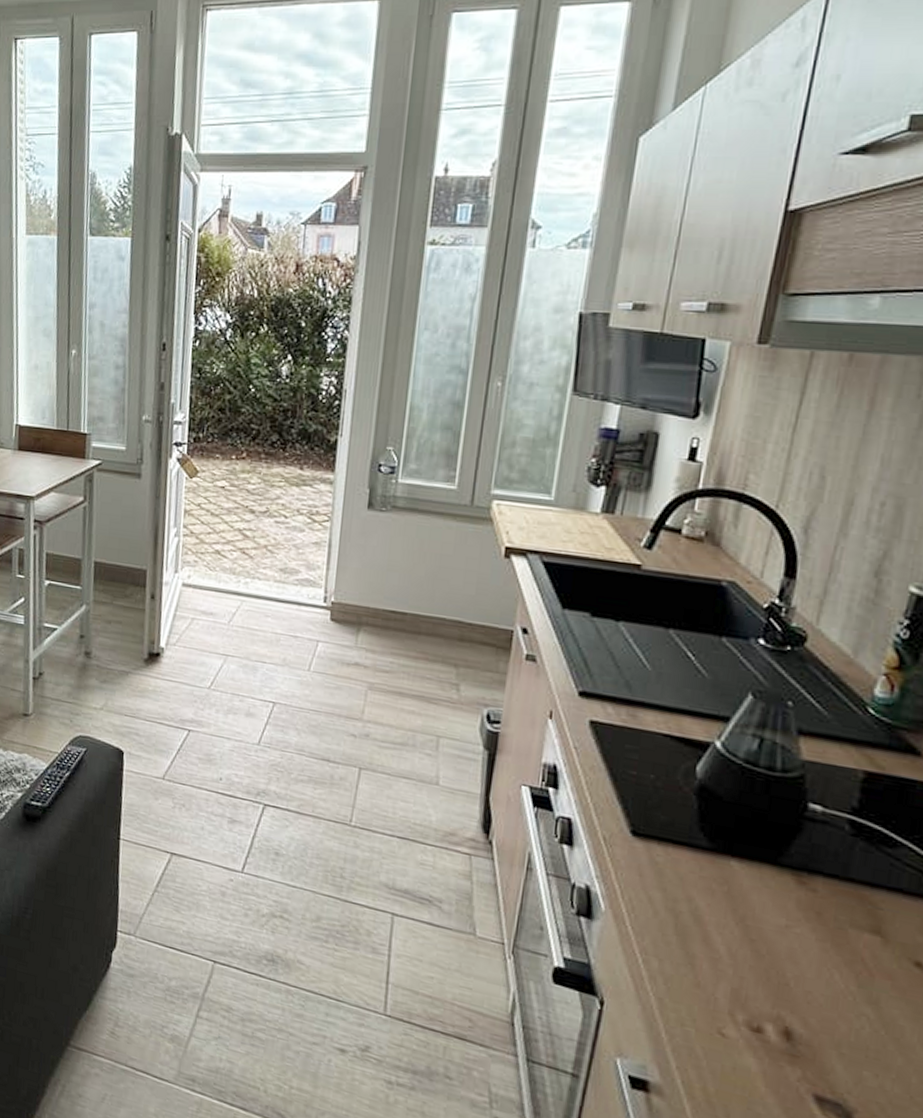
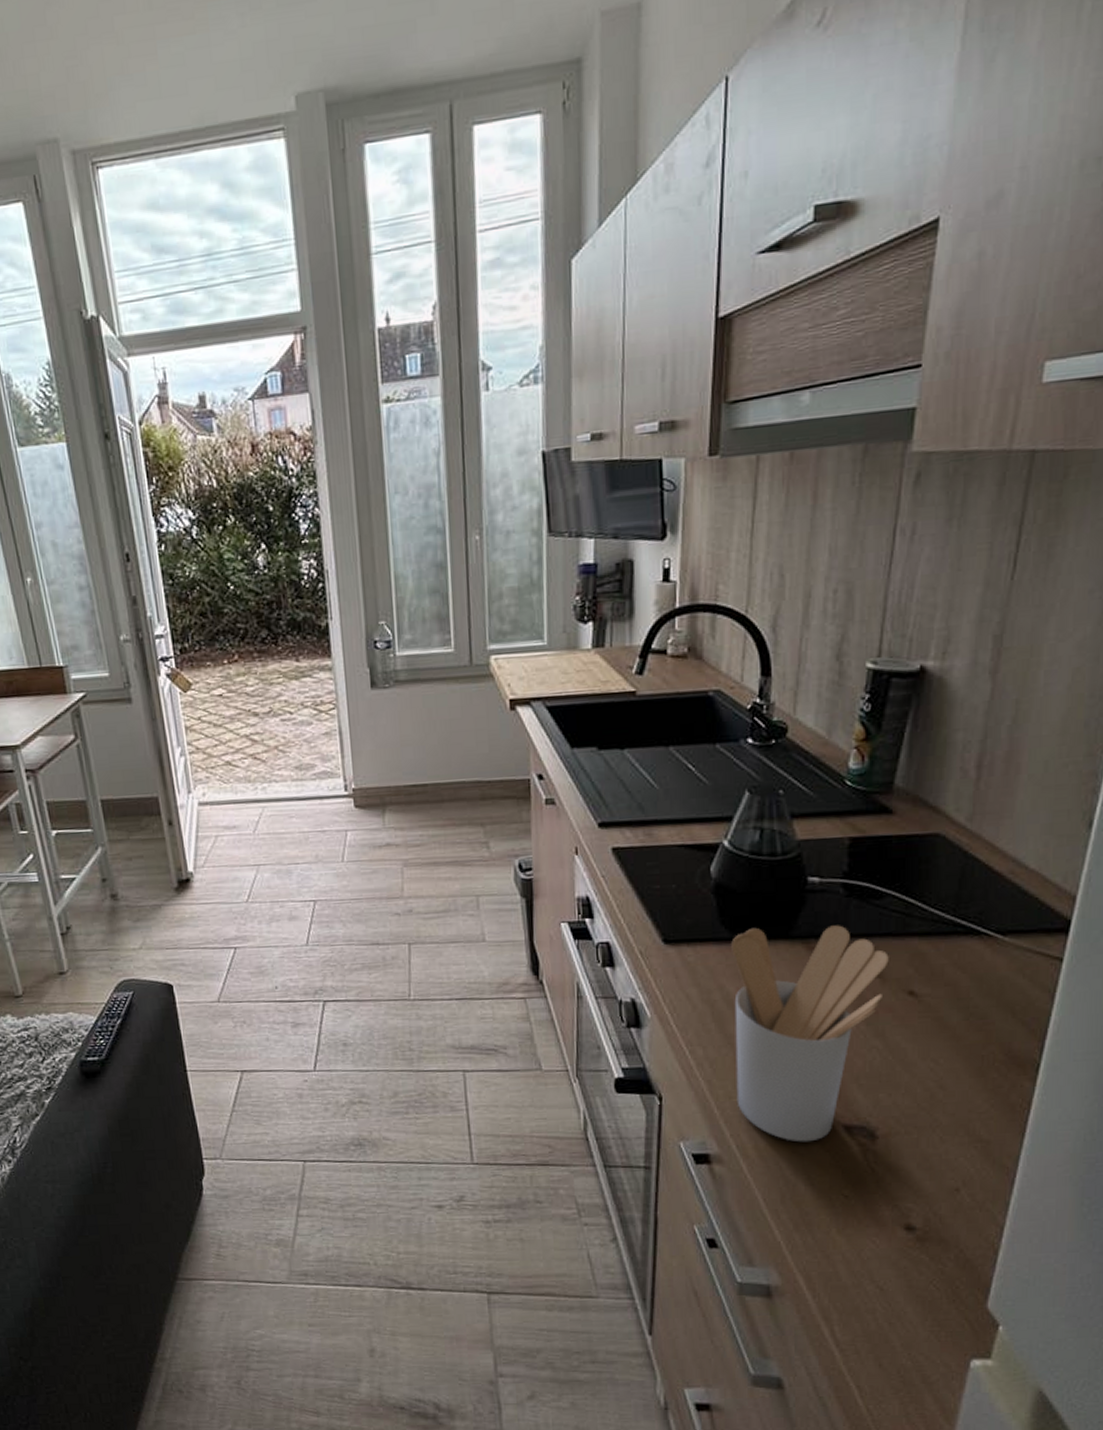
utensil holder: none [689,843,896,1103] -> present [731,925,889,1143]

